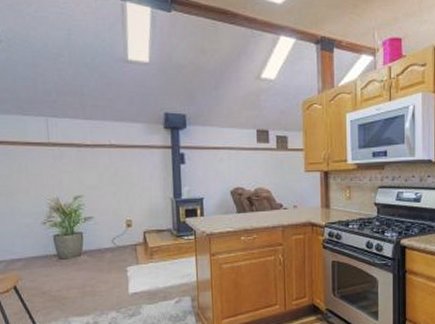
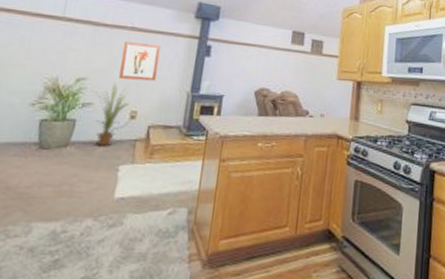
house plant: none [88,197,124,253] -> present [91,82,129,147]
wall art: none [106,158,141,193] -> present [119,41,161,81]

